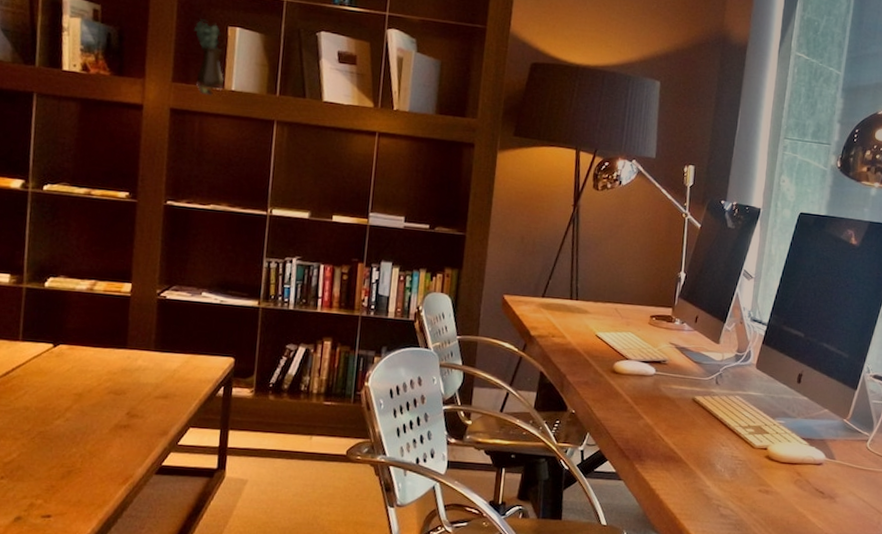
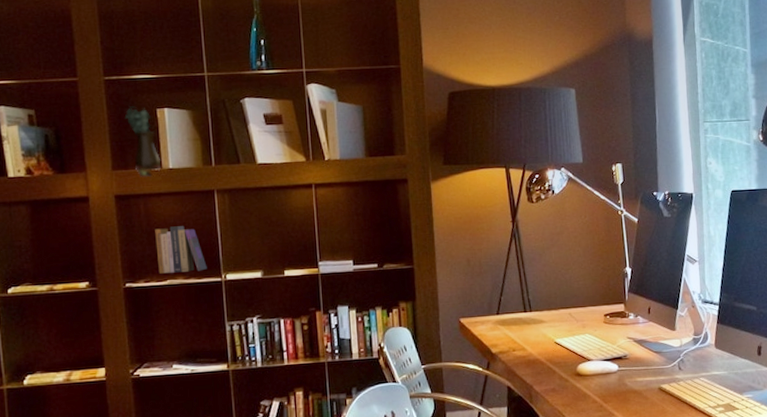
books: none [203,150,254,201] -> present [155,226,207,274]

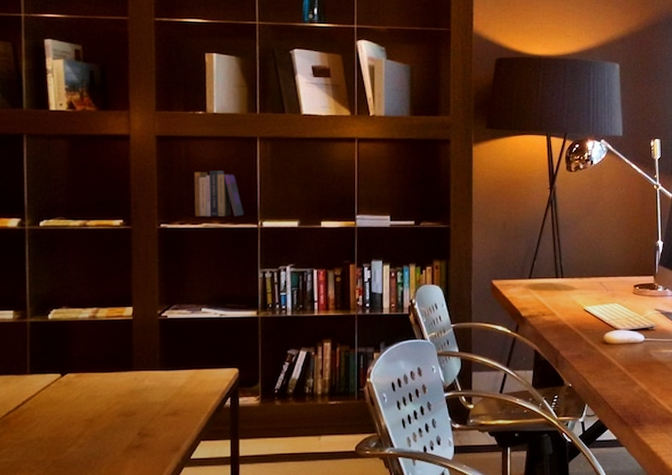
vase: present [124,105,162,178] -> none [172,48,206,121]

